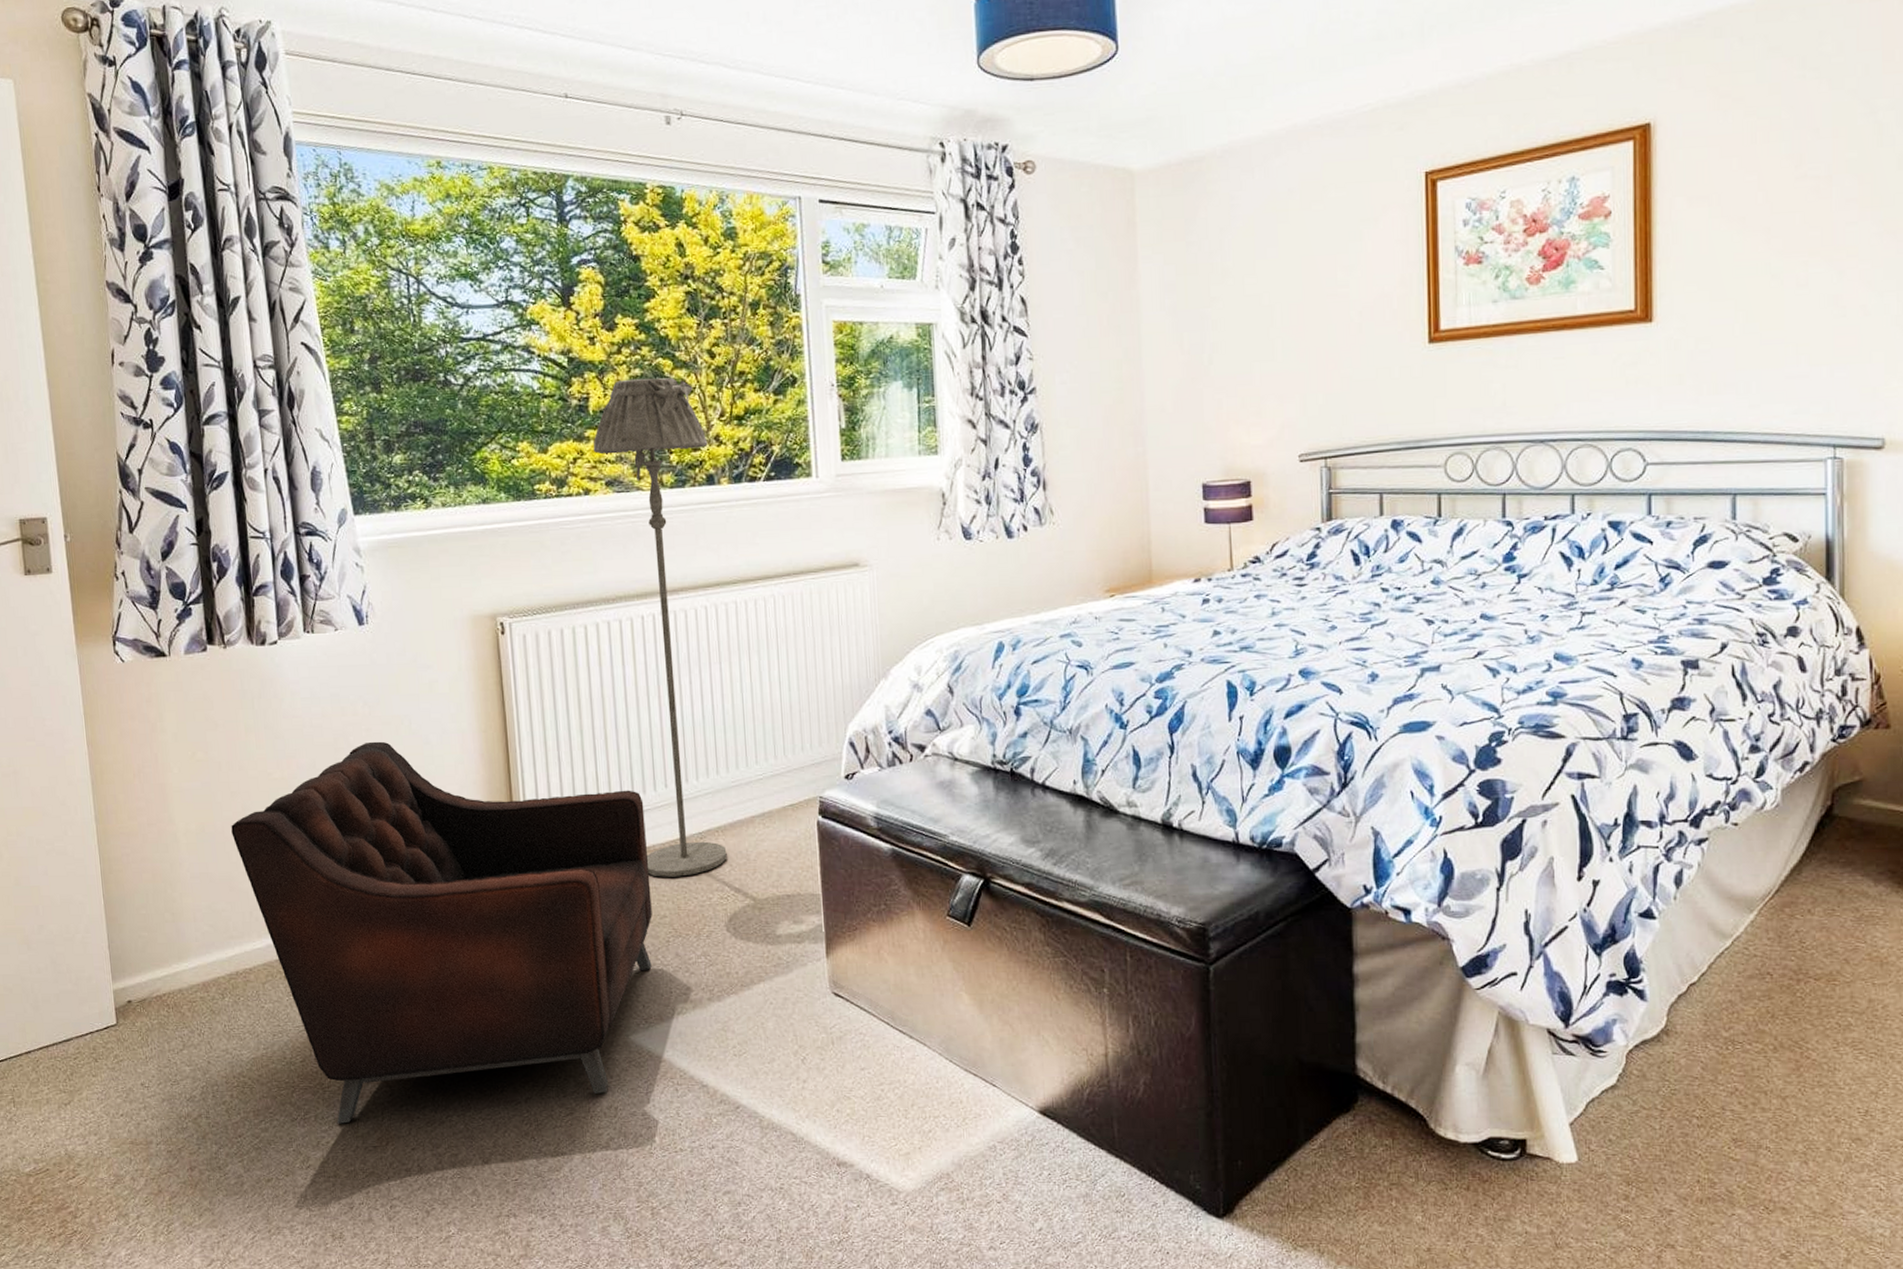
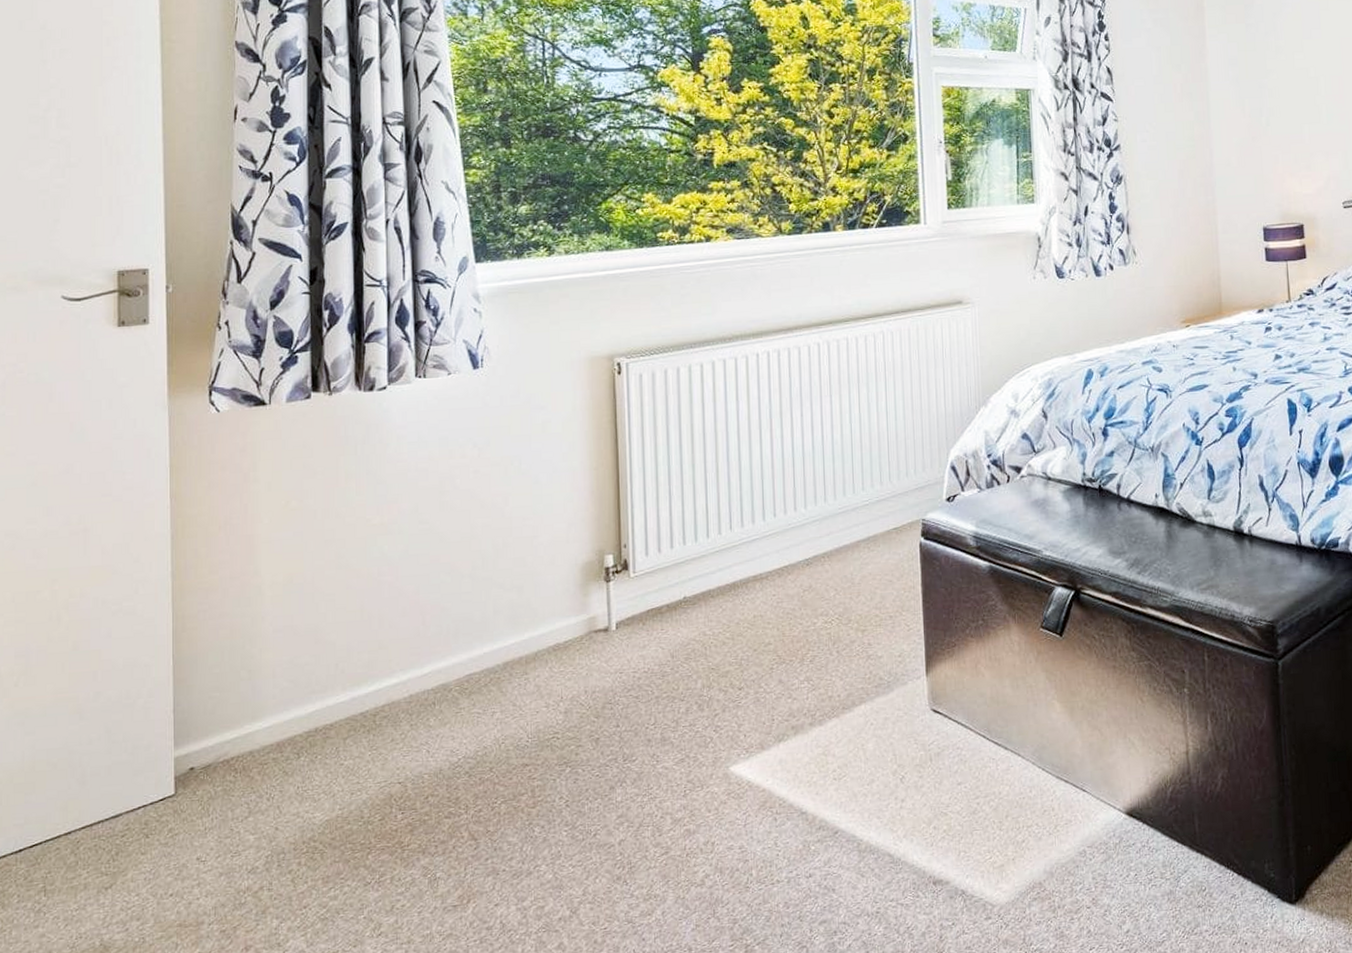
armchair: present [231,741,652,1124] -> none [322,482,757,884]
floor lamp: present [593,377,727,877] -> none [716,134,832,605]

